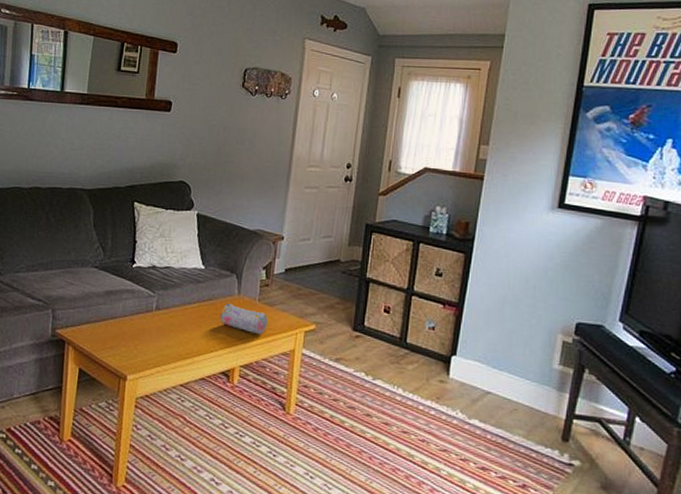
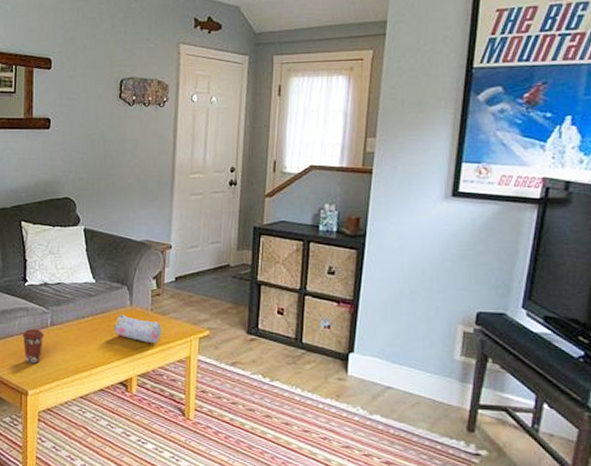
coffee cup: none [126,312,149,348] -> present [22,329,45,364]

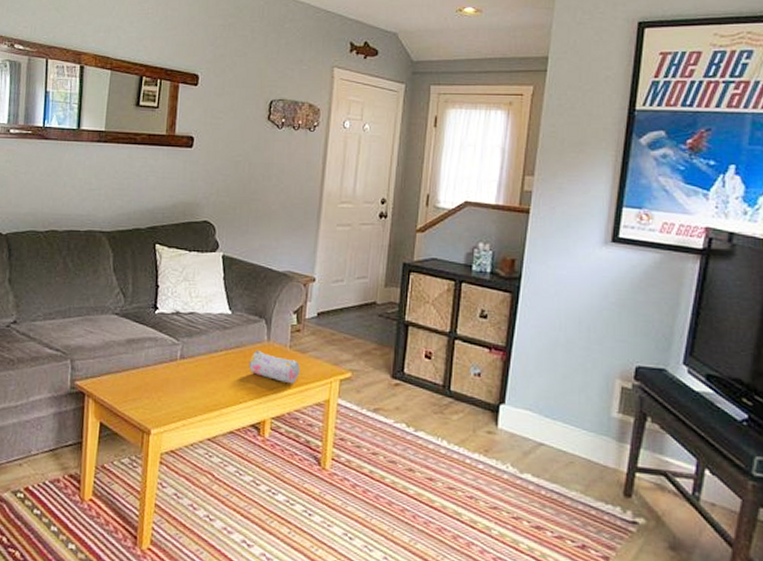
coffee cup: present [22,329,45,364] -> none [149,361,173,400]

